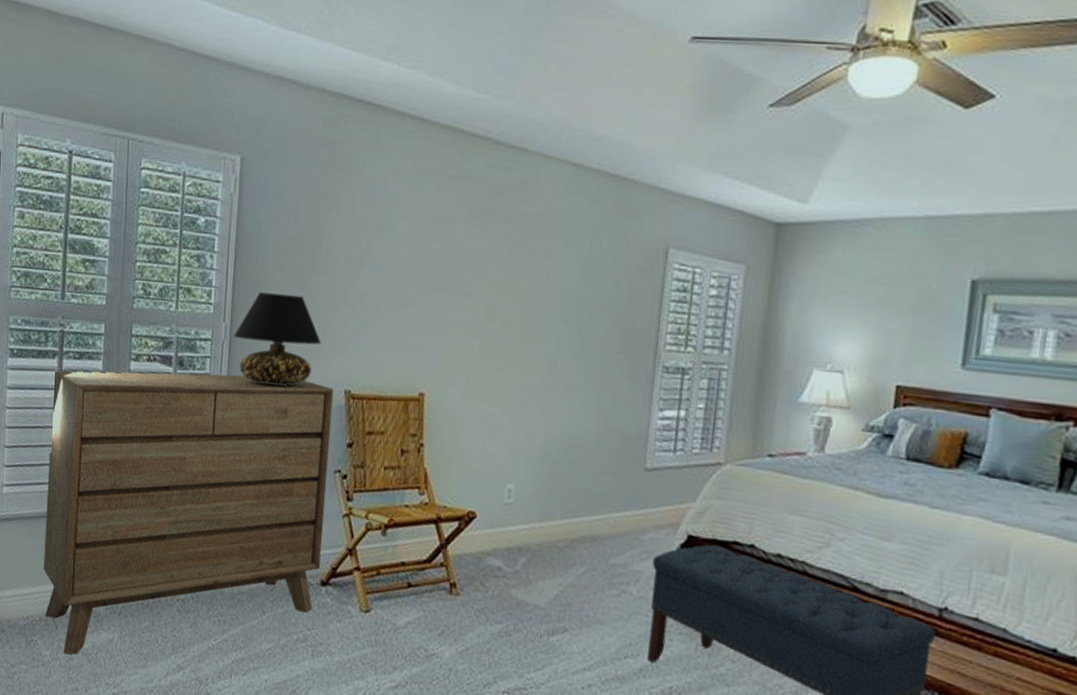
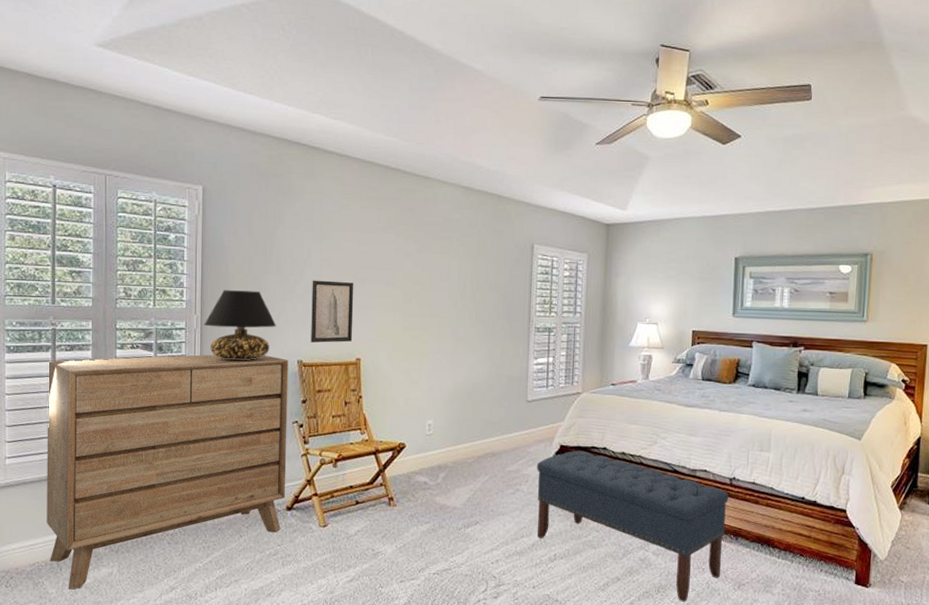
wall art: none [363,284,422,371] -> present [311,280,354,343]

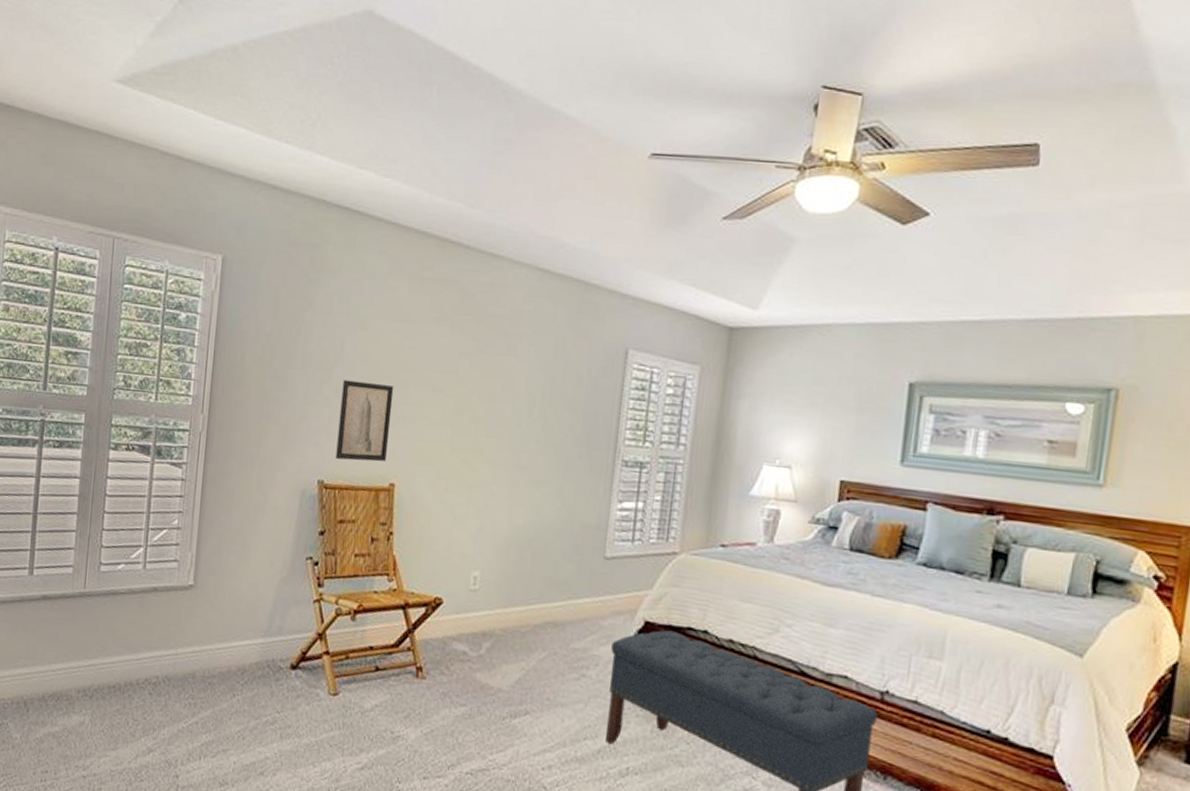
dresser: present [46,354,289,590] -> none [17,458,307,737]
table lamp: present [204,290,277,361] -> none [211,385,297,476]

